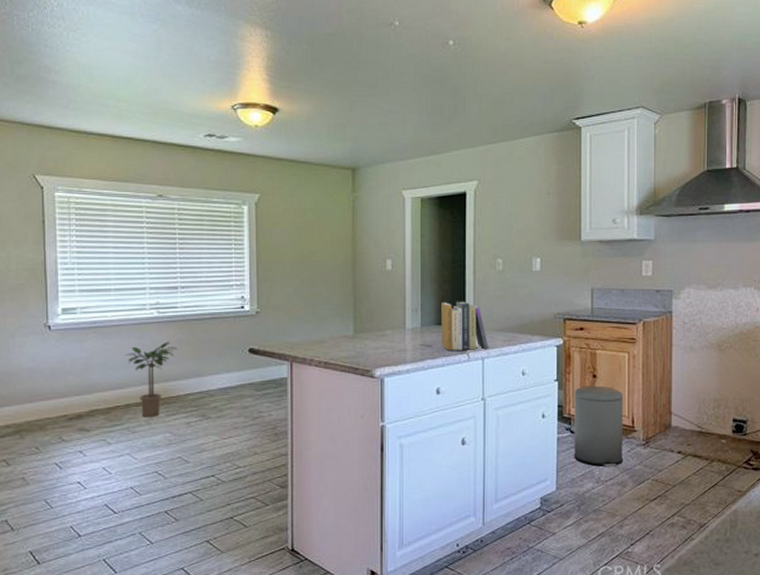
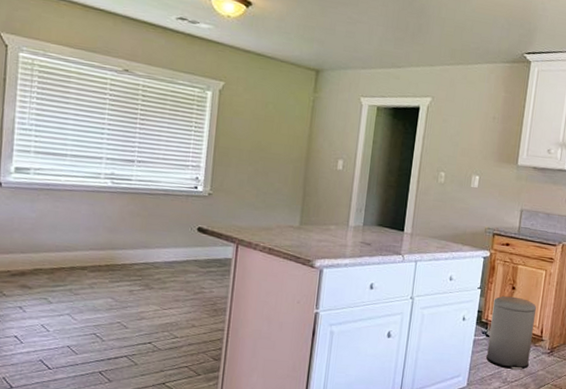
potted plant: present [125,342,178,417] -> none [75,211,128,282]
books: present [441,301,489,350] -> none [380,205,423,254]

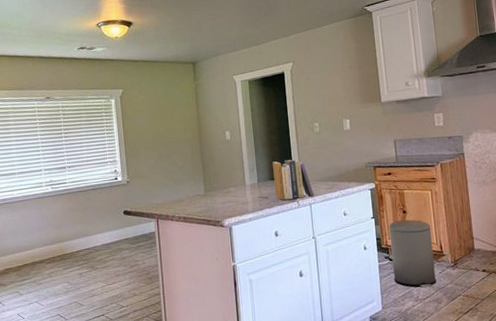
books: none [380,205,423,254] -> present [272,159,315,200]

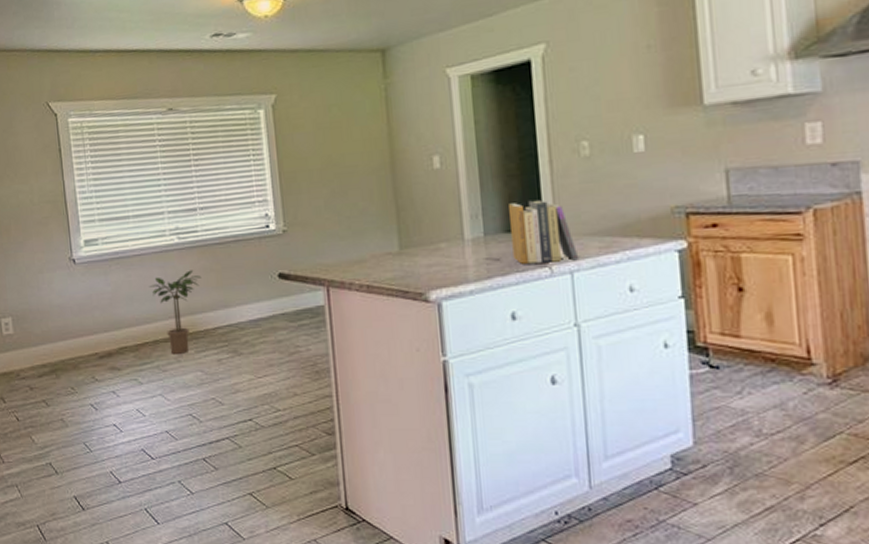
potted plant: none [29,210,69,272] -> present [149,270,202,354]
pedal bin: present [389,219,436,288] -> none [710,302,796,414]

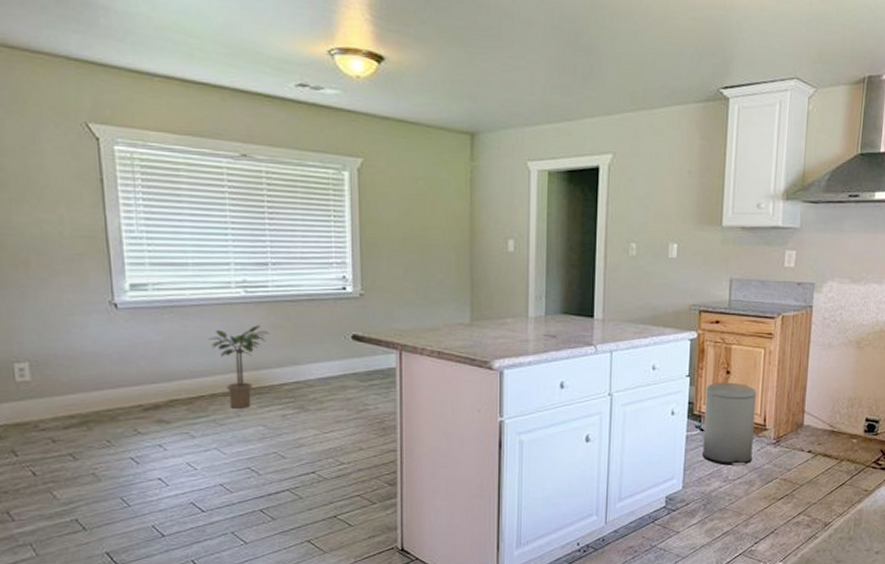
books: present [509,199,580,264] -> none [567,288,619,342]
pedal bin: none [710,302,796,414] -> present [702,382,757,466]

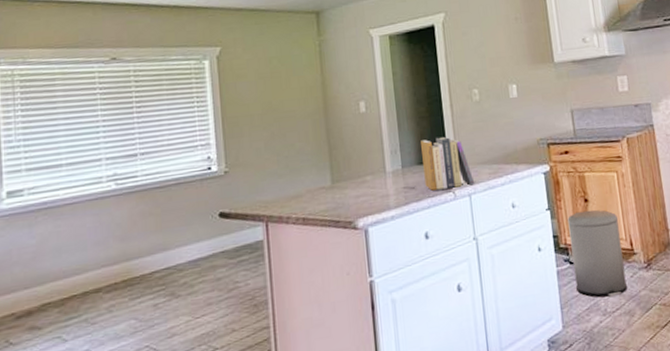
potted plant: present [208,325,270,408] -> none [80,215,140,305]
books: none [567,288,619,342] -> present [421,136,475,191]

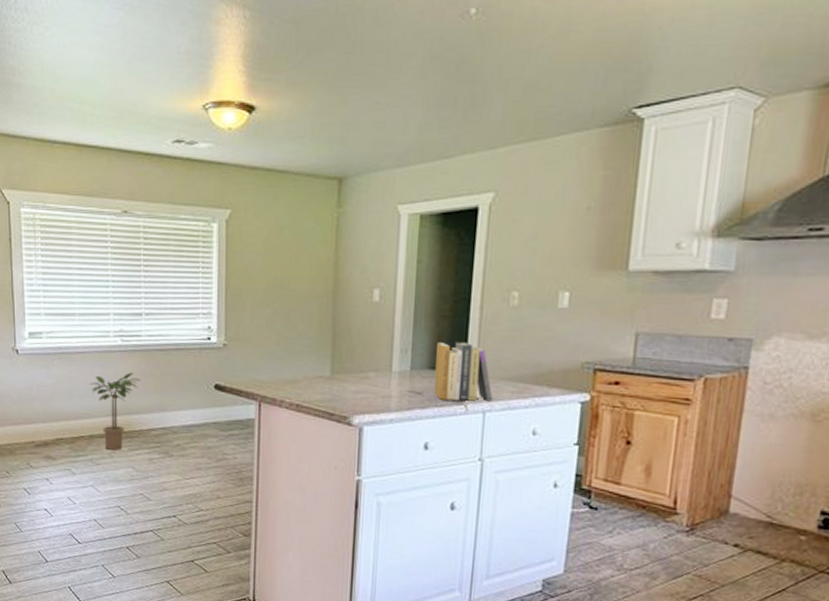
potted plant: none [80,215,140,305] -> present [89,372,141,450]
pedal bin: present [567,209,627,298] -> none [591,453,667,554]

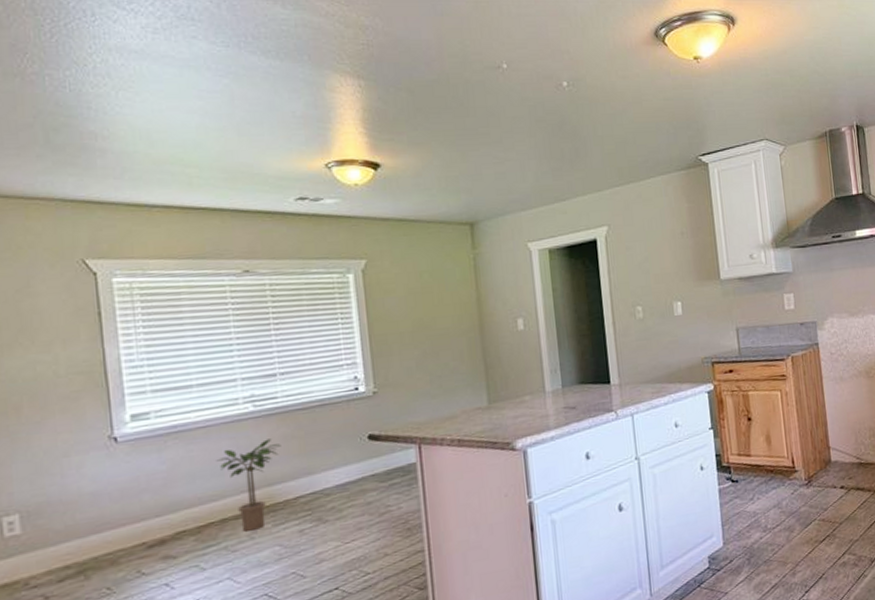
books: present [434,341,493,402] -> none [582,355,638,411]

